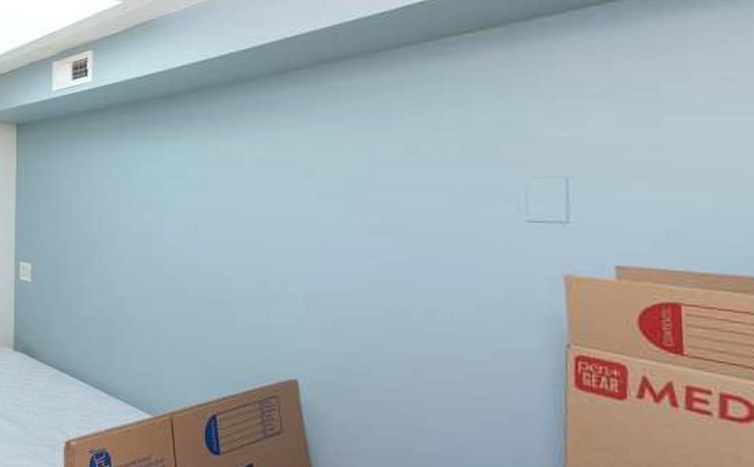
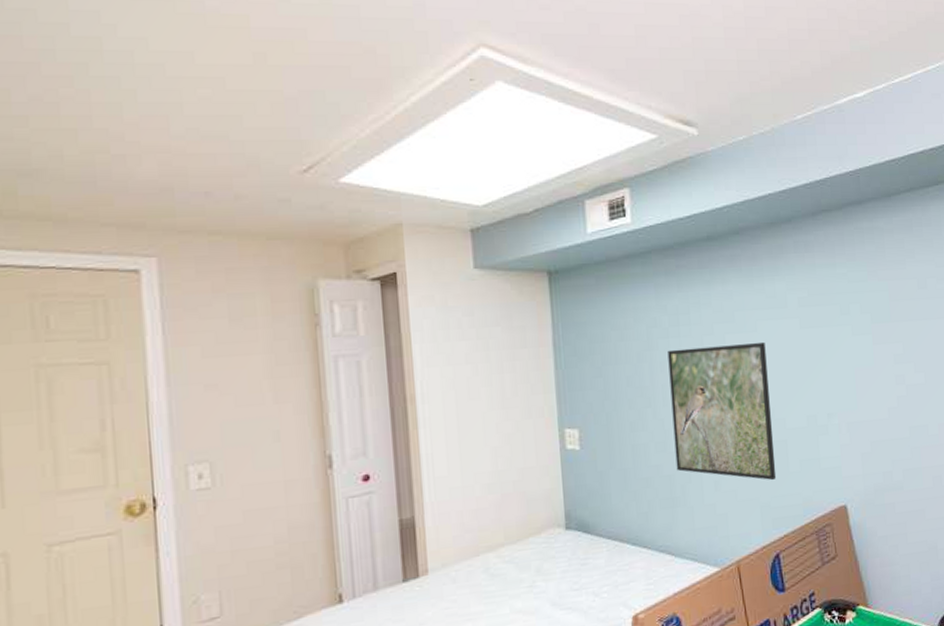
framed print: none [117,199,219,340] -> present [667,341,777,481]

